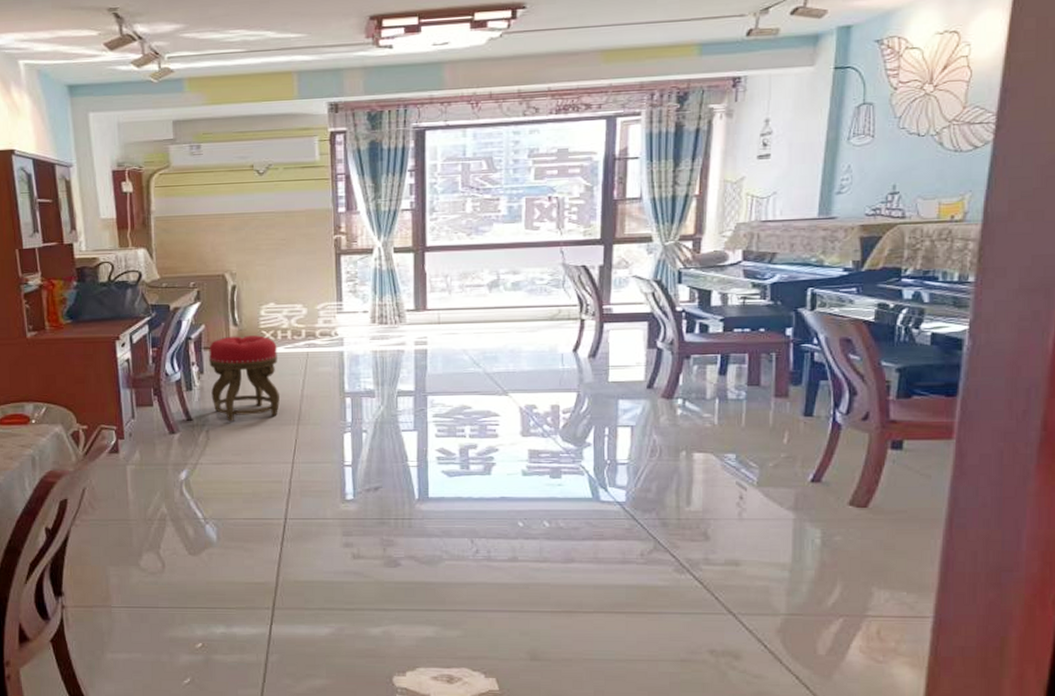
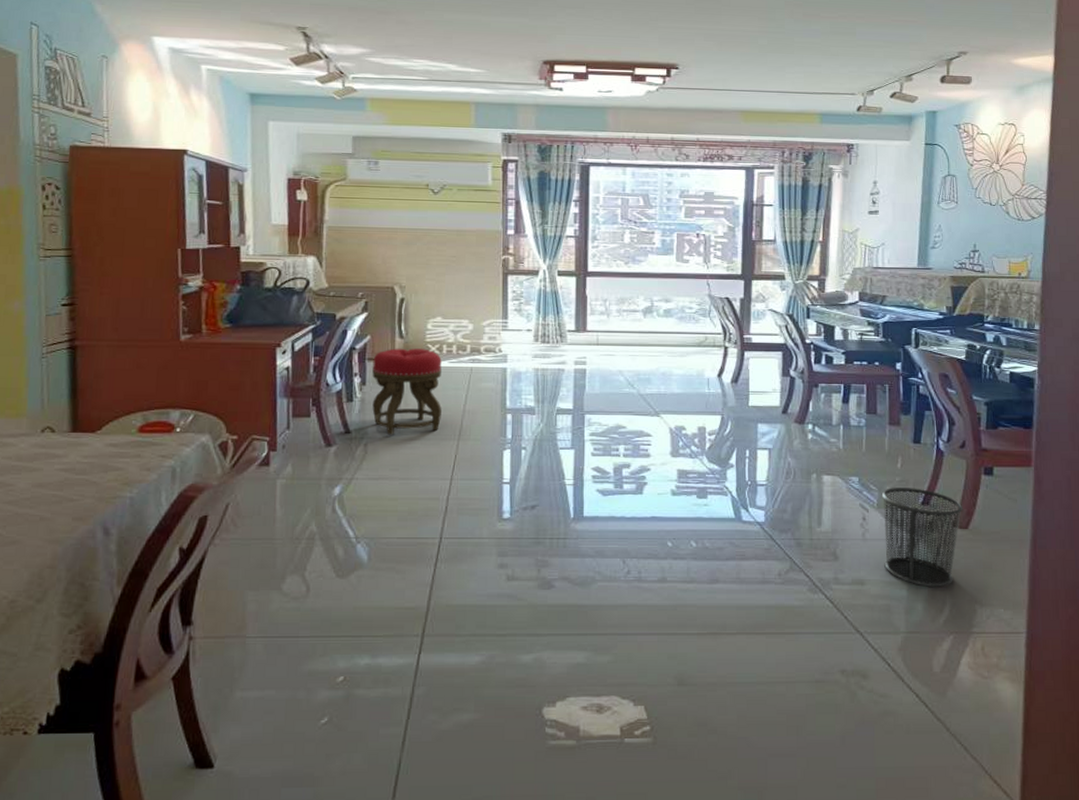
waste bin: none [762,464,863,568] -> present [881,488,963,587]

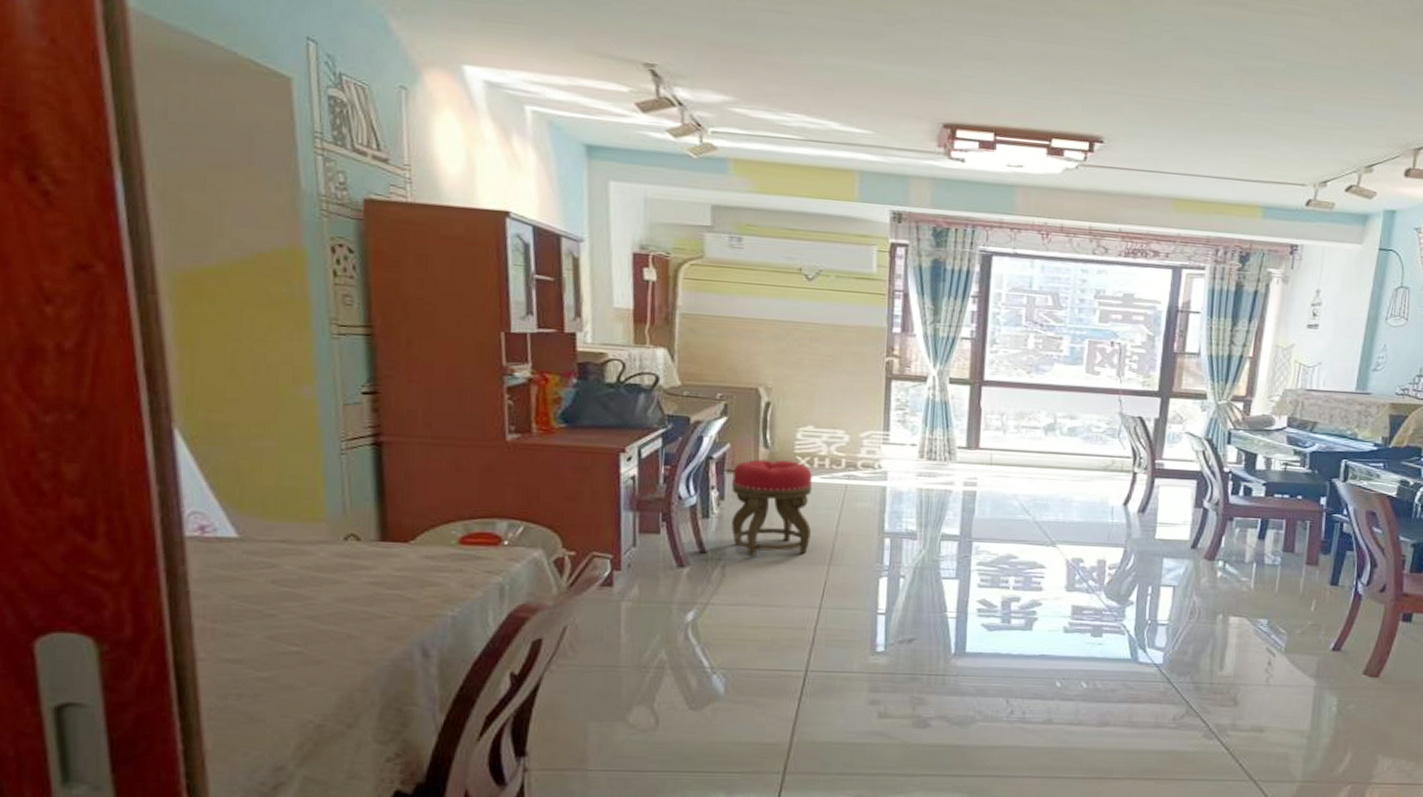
waste bin: present [881,488,963,587] -> none [1286,632,1376,736]

